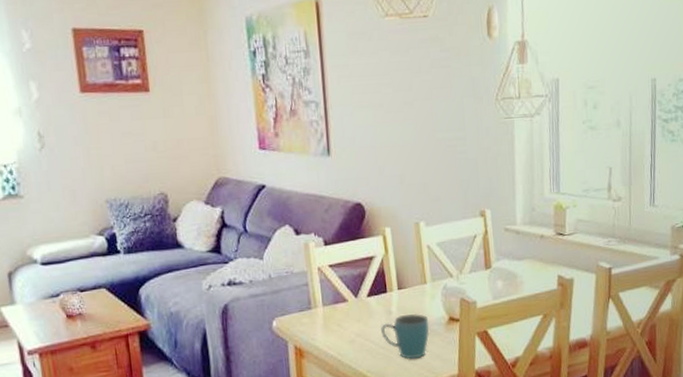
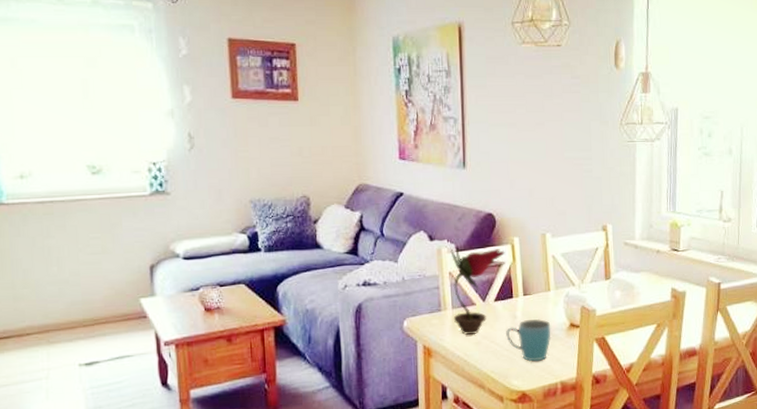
potted flower: none [318,240,379,334] -> present [450,248,507,336]

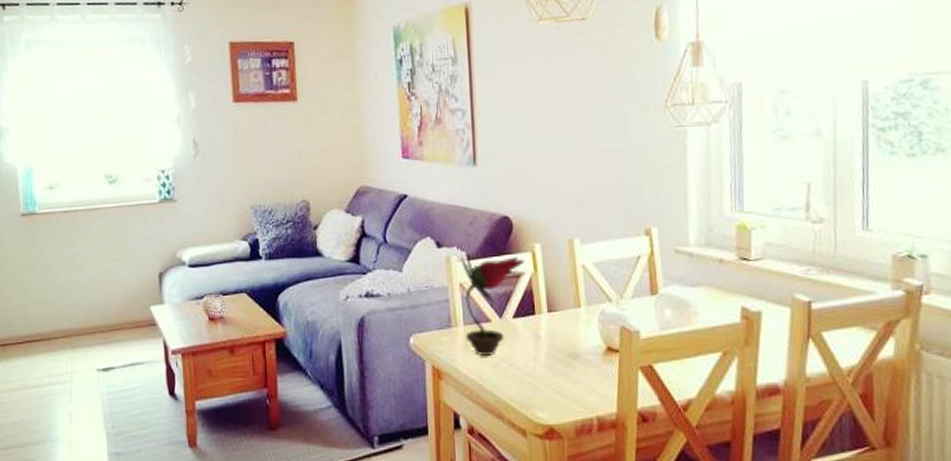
mug: present [506,319,551,362] -> none [527,341,584,391]

